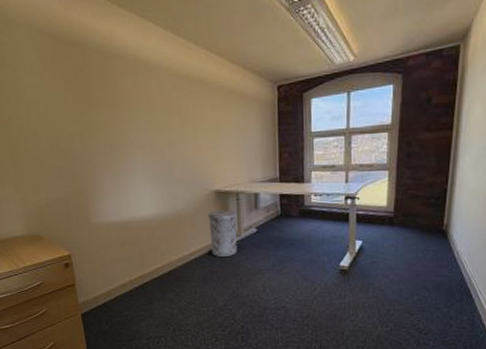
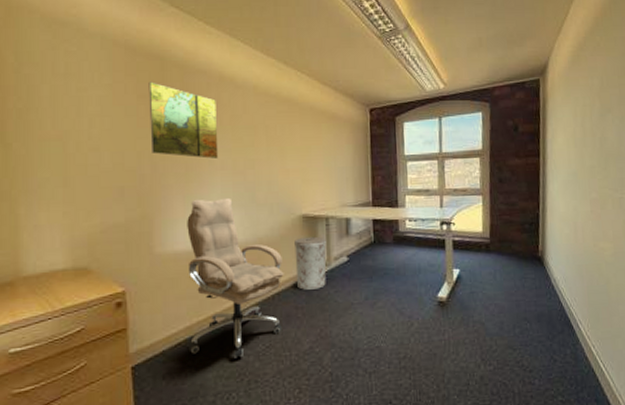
map: none [72,68,138,140] -> present [148,81,219,159]
office chair: none [115,175,201,311] -> present [187,197,284,358]

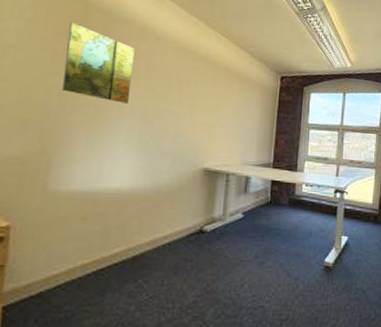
office chair: present [187,197,284,358] -> none [67,140,179,306]
trash can: present [295,236,327,290] -> none [190,190,224,243]

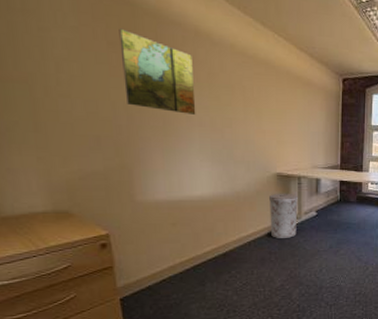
trash can: none [190,190,224,243] -> present [269,193,298,238]

